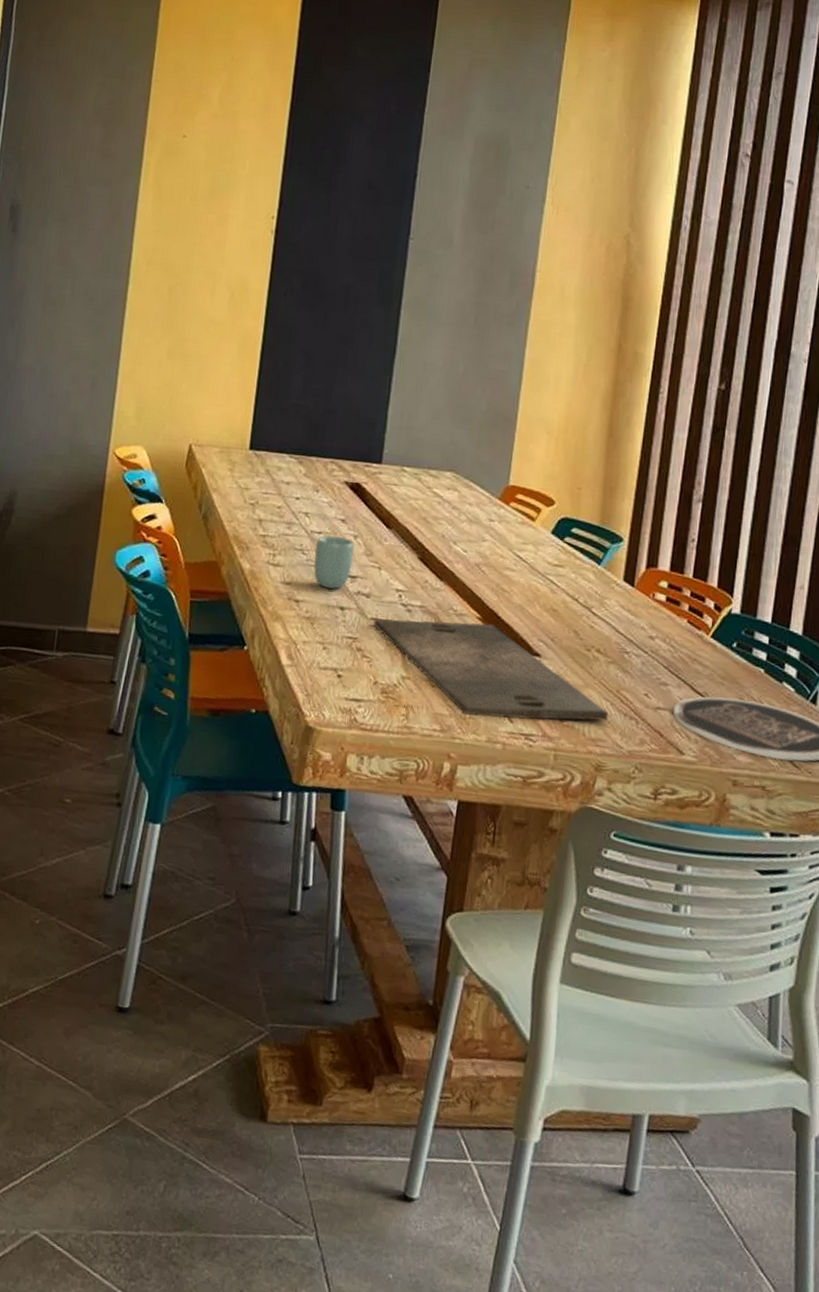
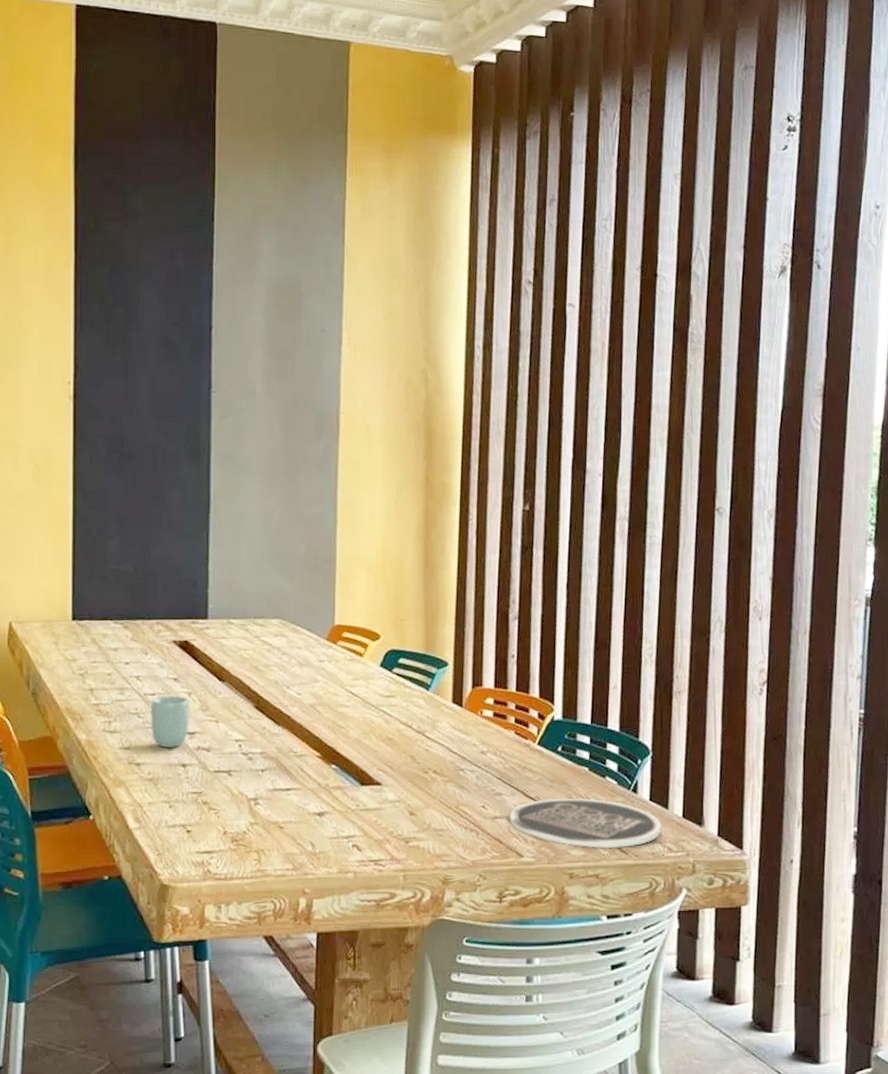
cutting board: present [373,619,609,721] -> none [217,761,450,850]

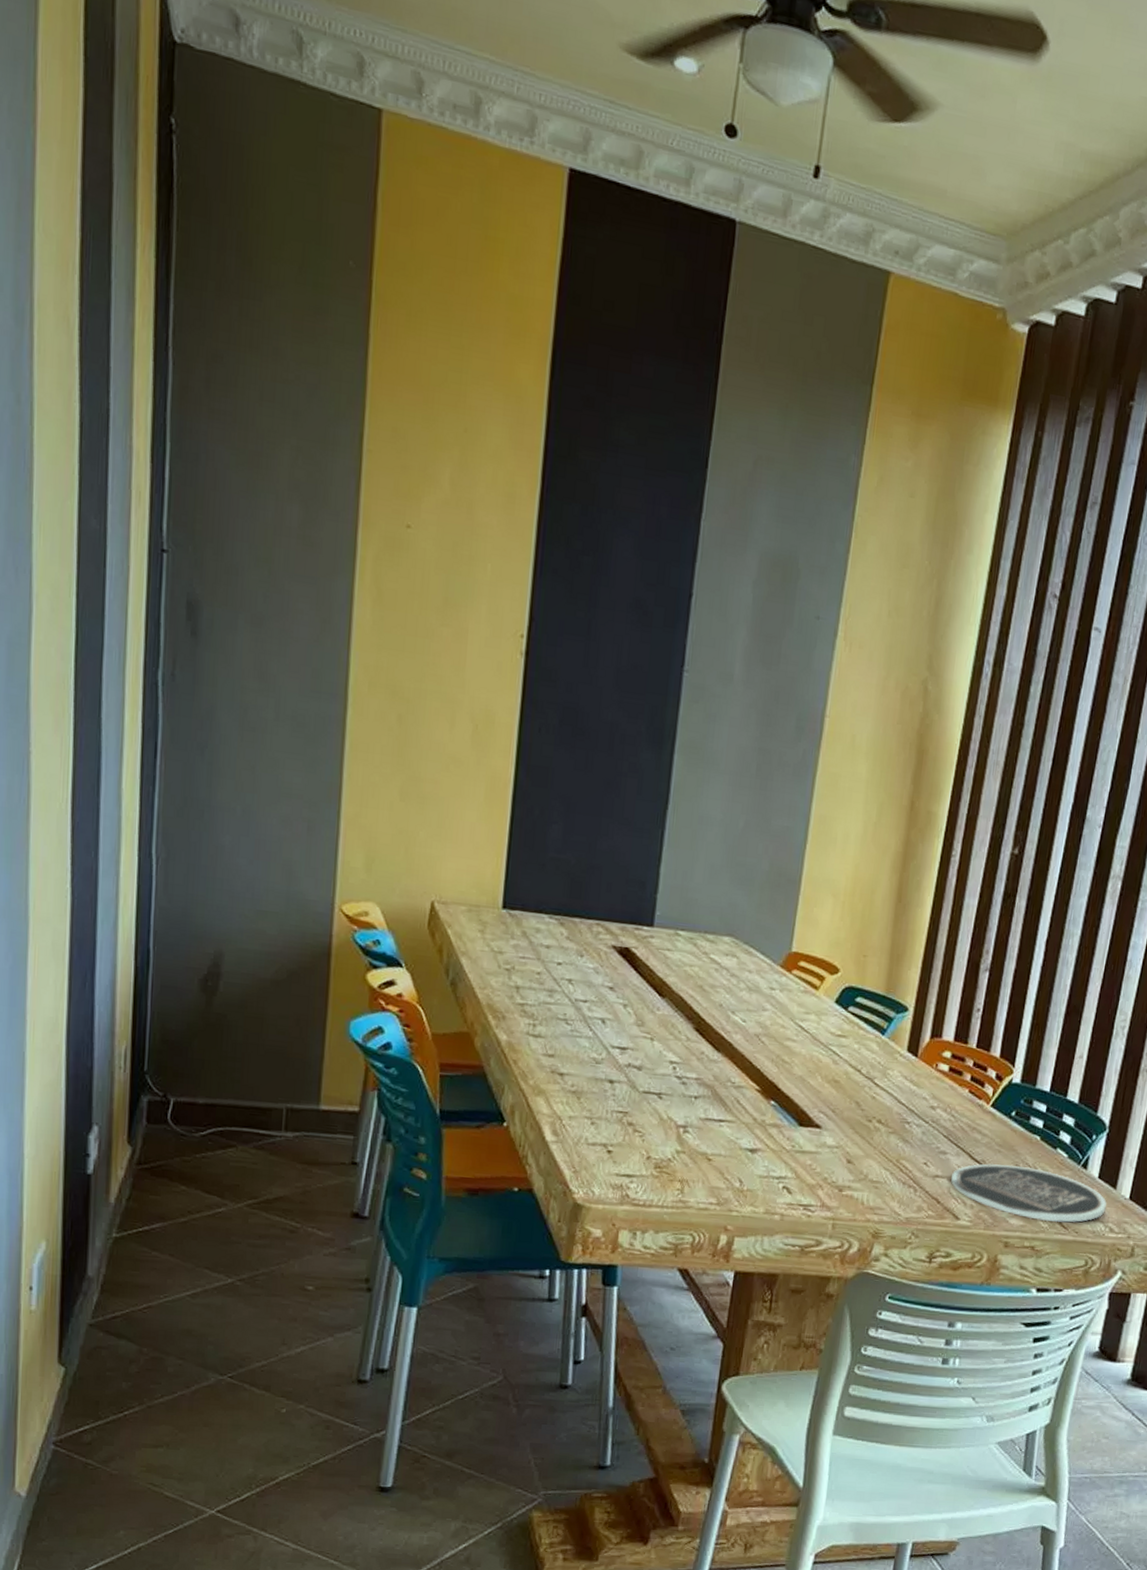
cup: present [150,695,189,749] -> none [578,1004,624,1061]

